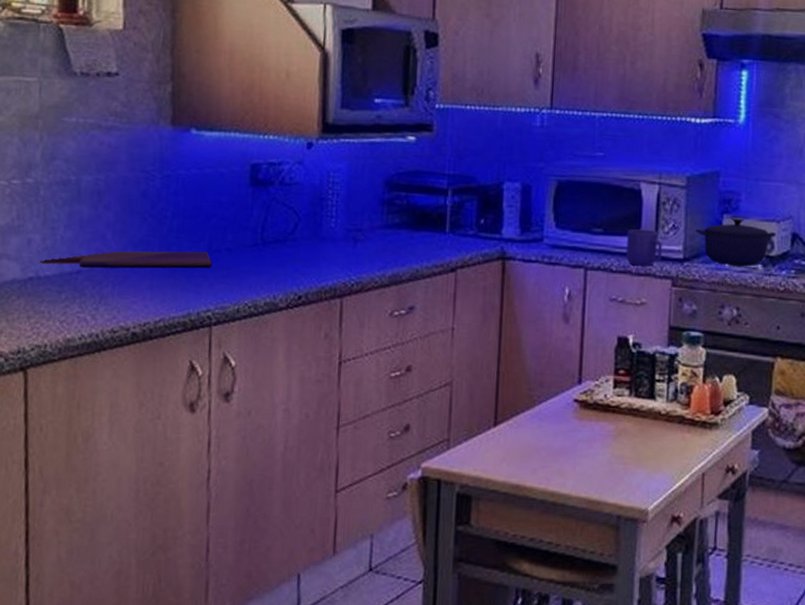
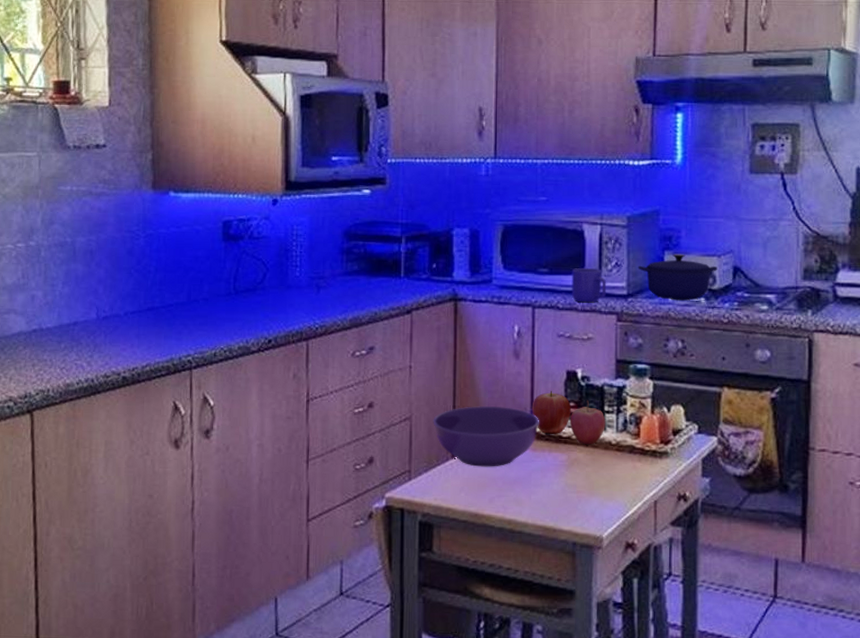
cutting board: present [39,250,212,269] -> none [42,301,191,320]
bowl: none [475,372,587,437] -> present [433,406,539,467]
fruit: none [579,357,622,404] -> present [531,390,572,435]
fruit: none [618,368,656,415] -> present [569,400,606,445]

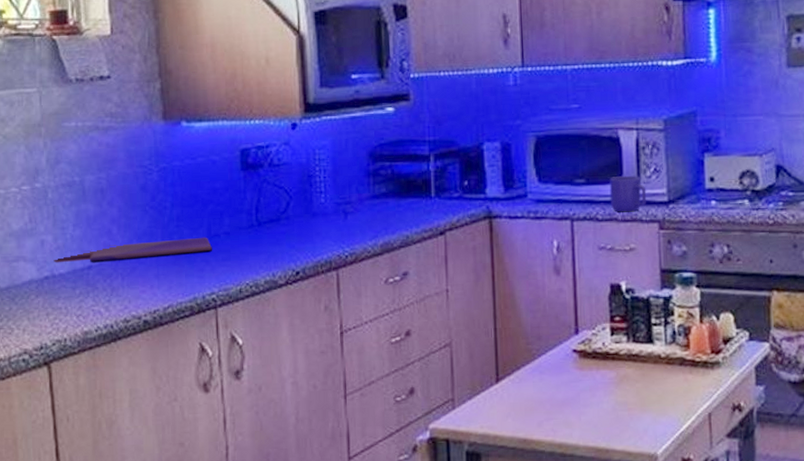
cutting board: none [42,301,191,320] -> present [53,237,212,263]
bowl: present [433,406,539,467] -> none [474,326,585,390]
fruit: present [531,390,572,435] -> none [576,305,618,352]
fruit: present [569,400,606,445] -> none [616,313,654,360]
cooking pot: present [637,253,717,300] -> none [677,155,760,203]

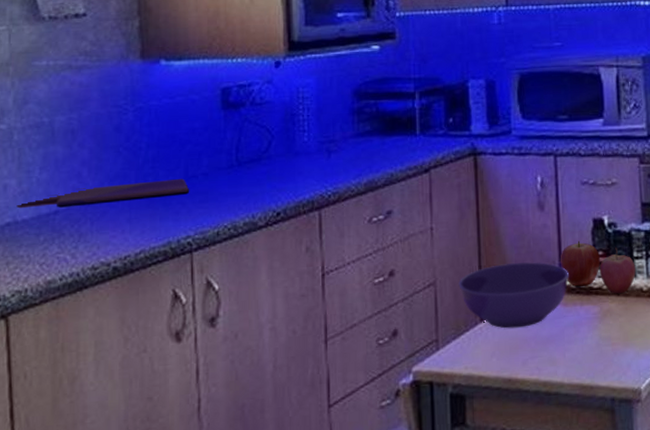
bowl: none [474,326,585,390] -> present [458,262,569,328]
fruit: none [576,305,618,352] -> present [560,240,601,288]
mug: present [609,175,647,212] -> none [591,111,628,148]
fruit: none [616,313,654,360] -> present [599,247,636,295]

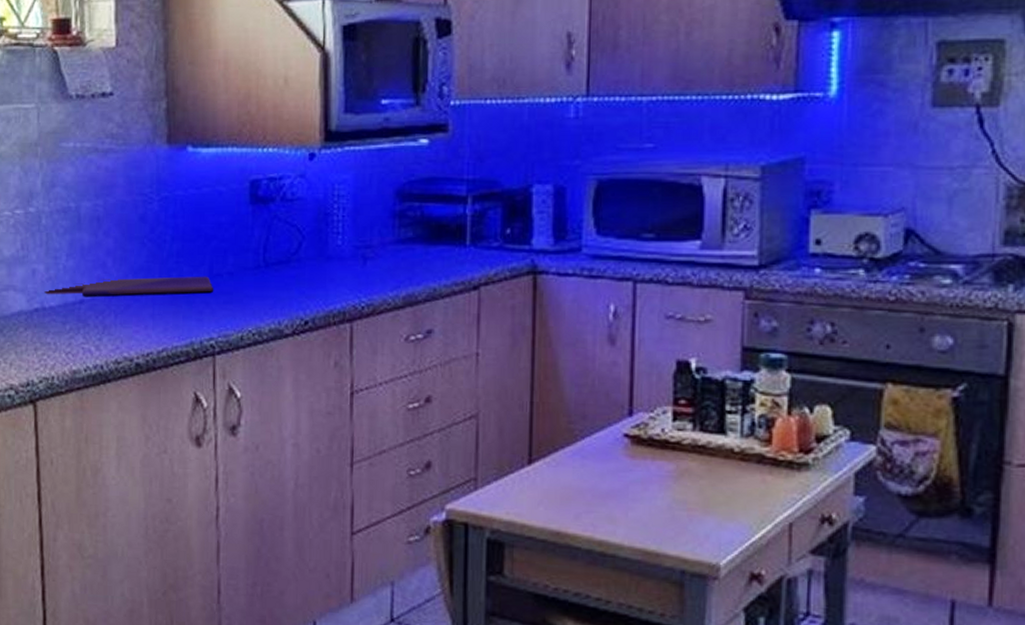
bowl: present [458,262,569,328] -> none [505,402,640,477]
fruit: present [560,240,601,288] -> none [630,384,683,440]
fruit: present [599,247,636,295] -> none [679,397,727,453]

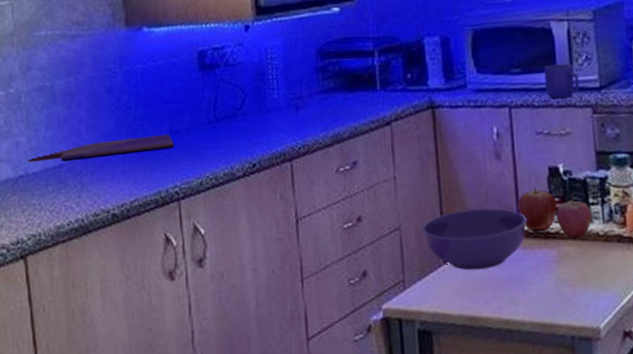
bowl: none [505,402,640,477] -> present [422,208,527,270]
fruit: none [630,384,683,440] -> present [517,188,557,232]
fruit: none [679,397,727,453] -> present [556,194,592,239]
mug: none [684,231,732,276] -> present [543,63,580,99]

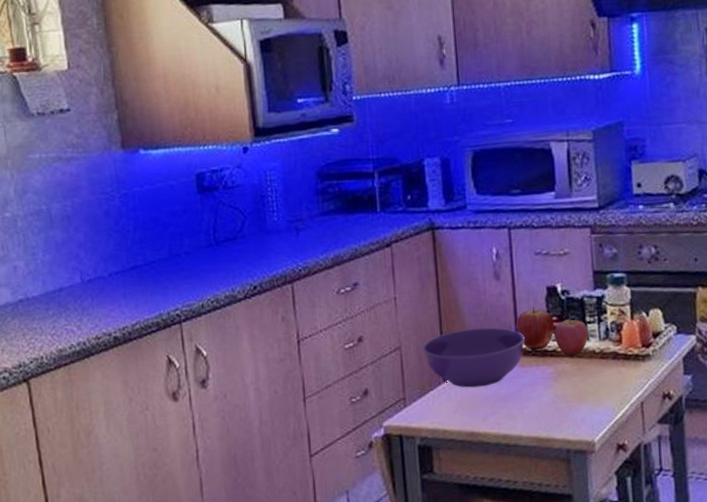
cutting board: present [27,134,174,163] -> none [26,257,174,287]
mug: present [543,63,580,99] -> none [543,184,579,220]

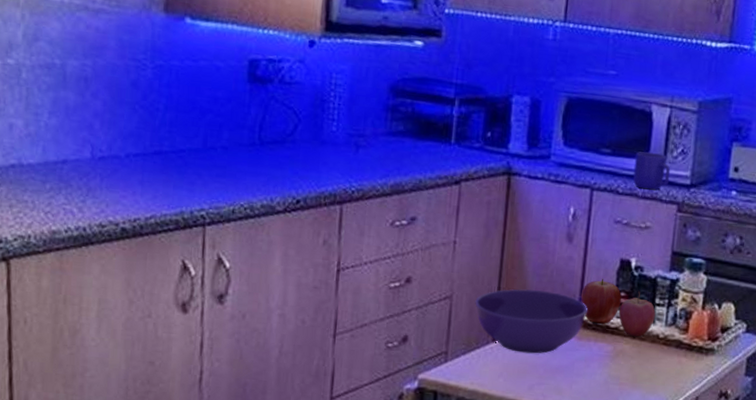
mug: none [543,184,579,220] -> present [632,151,671,190]

